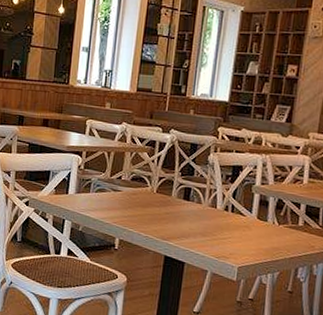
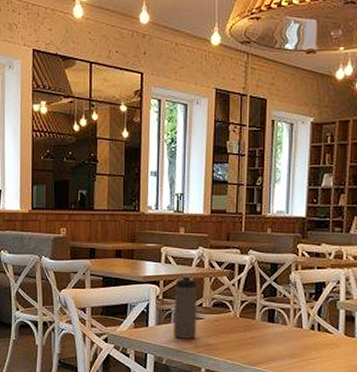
water bottle: none [91,147,118,209] -> present [174,275,198,339]

